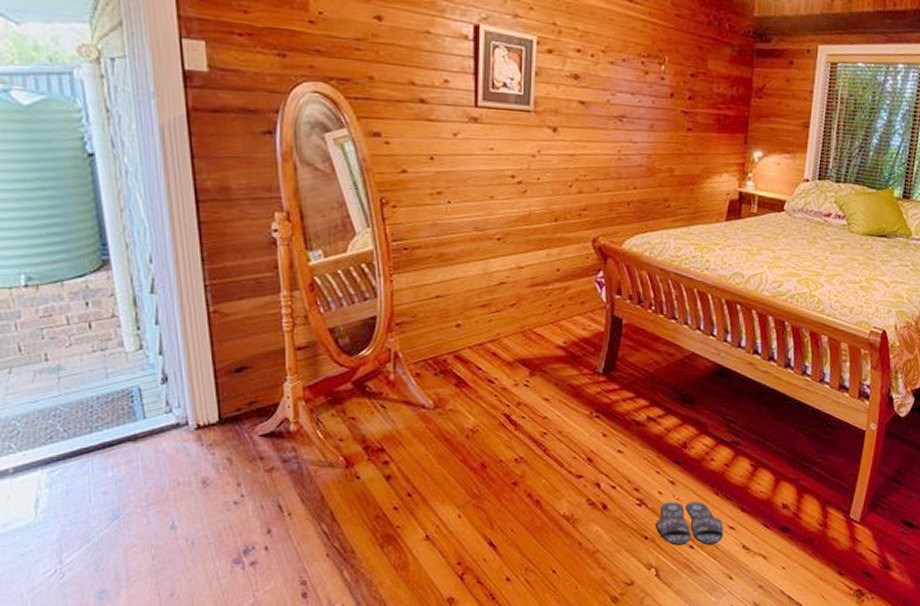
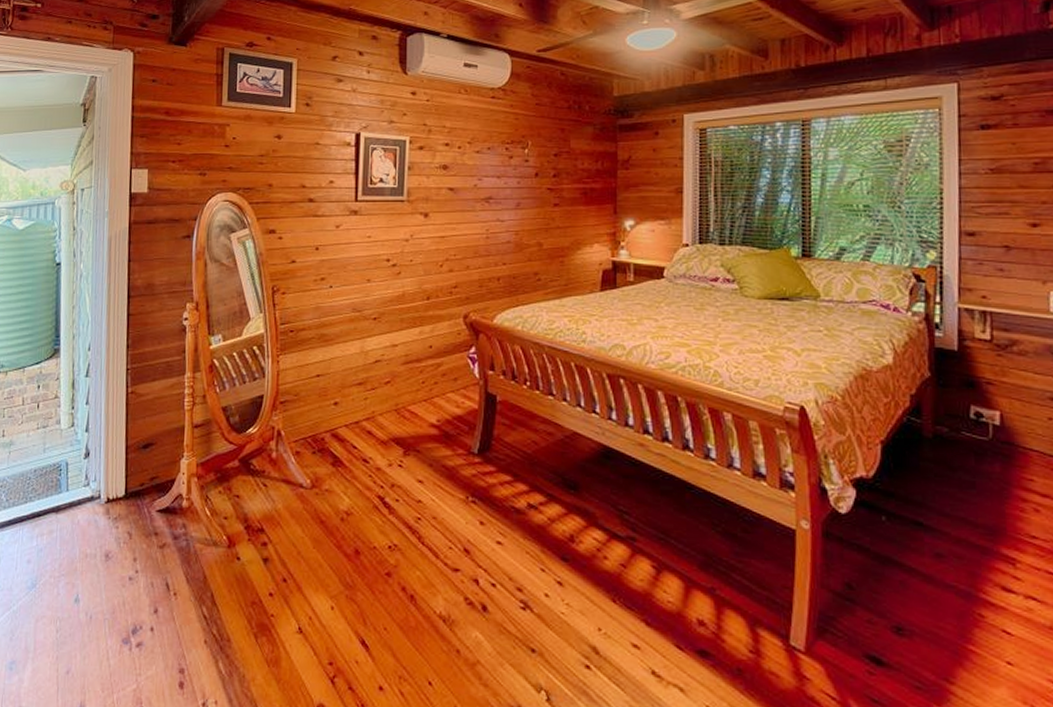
slippers: present [656,502,724,546] -> none [544,607,625,667]

